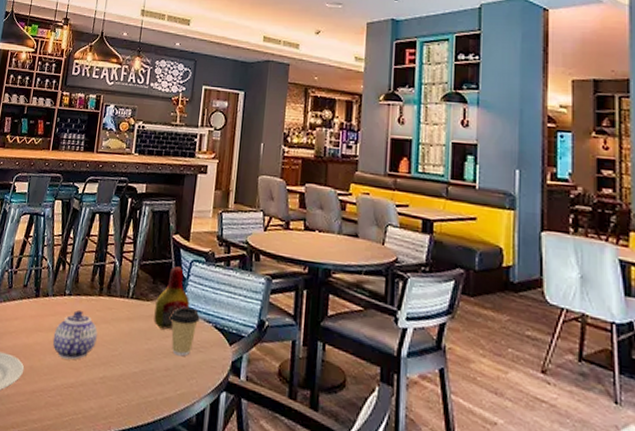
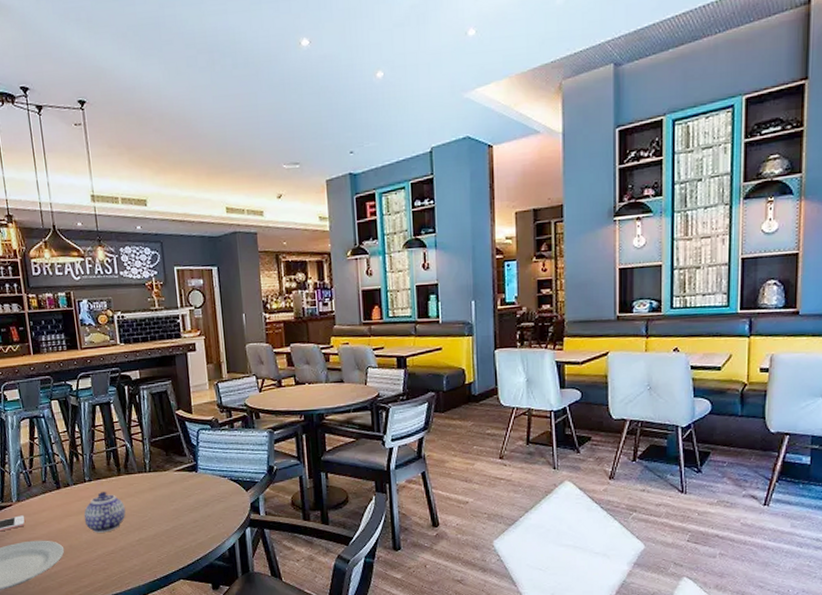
bottle: present [153,266,190,330] -> none [172,437,205,491]
coffee cup: present [170,306,200,357] -> none [189,468,216,509]

